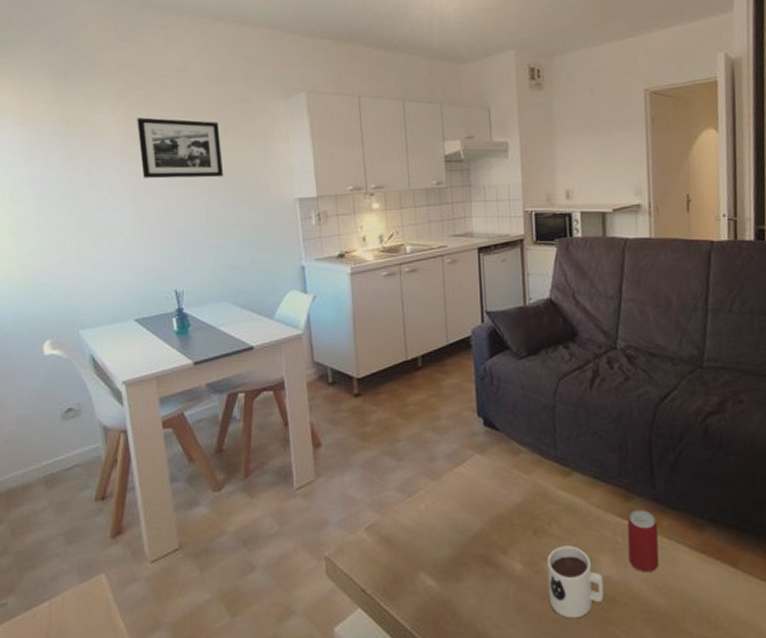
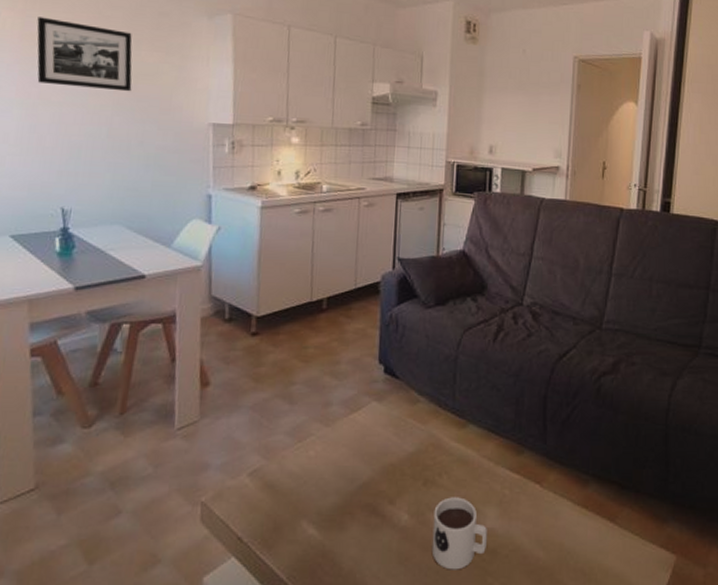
beer can: present [627,510,659,573] -> none [513,464,545,526]

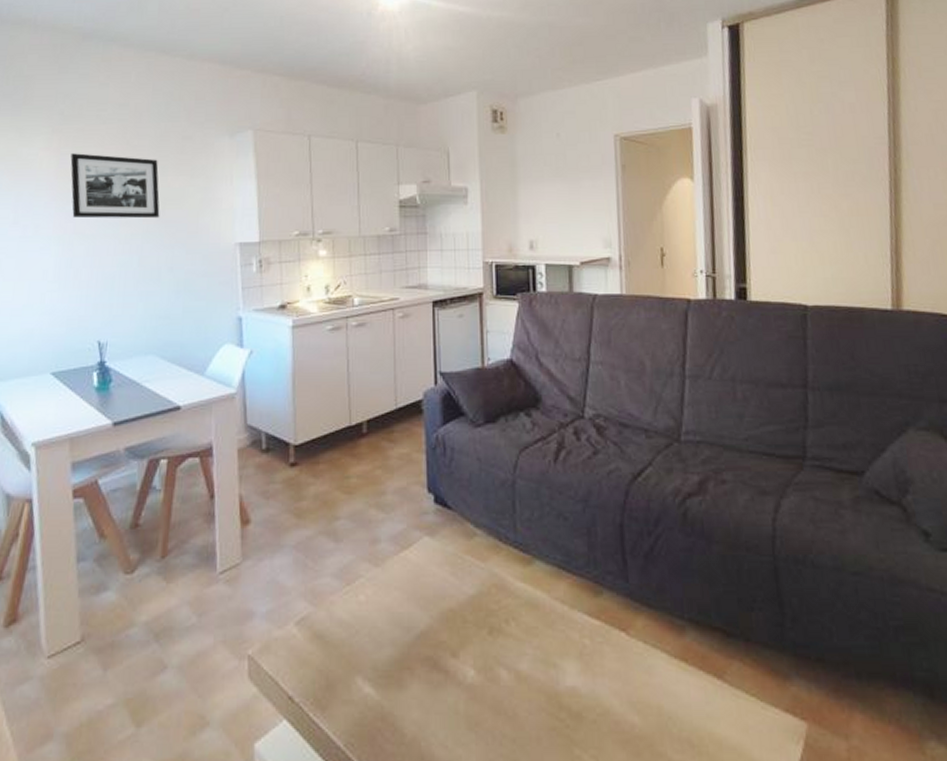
mug: present [431,497,488,570] -> none [503,648,570,739]

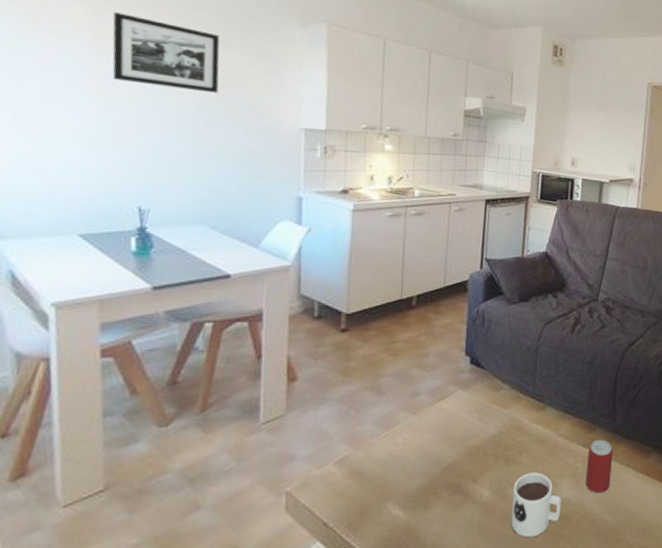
mug: none [503,648,570,739] -> present [510,472,562,538]
beer can: none [596,607,633,684] -> present [585,439,613,494]

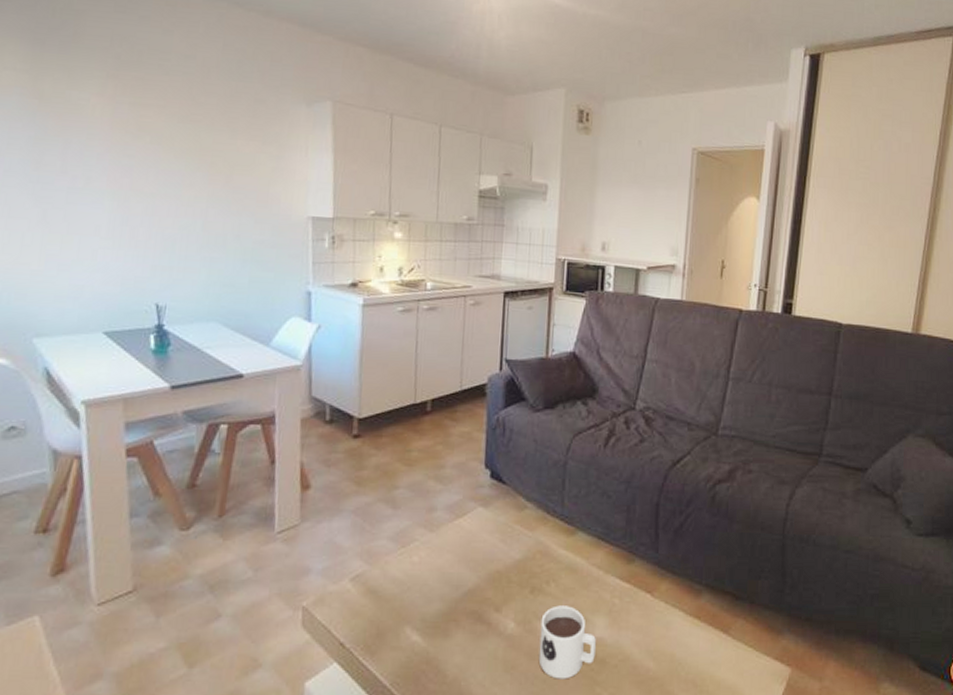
picture frame: present [112,12,220,94] -> none [127,103,228,183]
beer can: present [585,439,613,494] -> none [623,572,657,636]

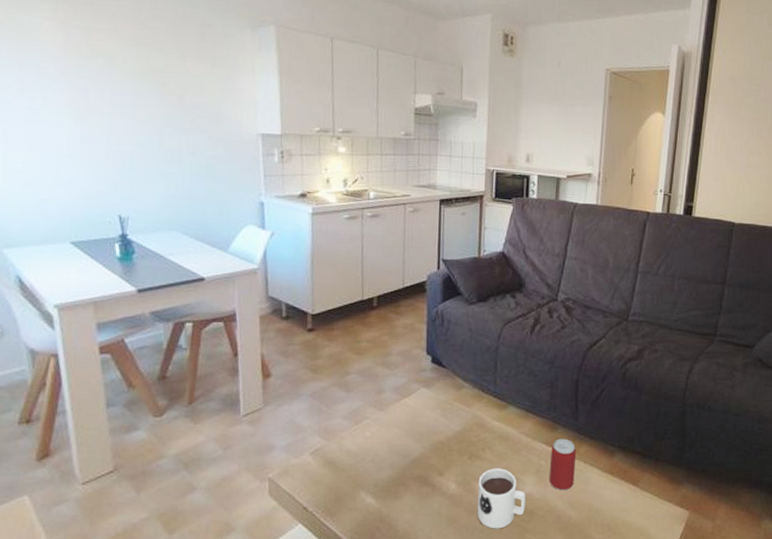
beer can: none [623,572,657,636] -> present [549,438,577,491]

